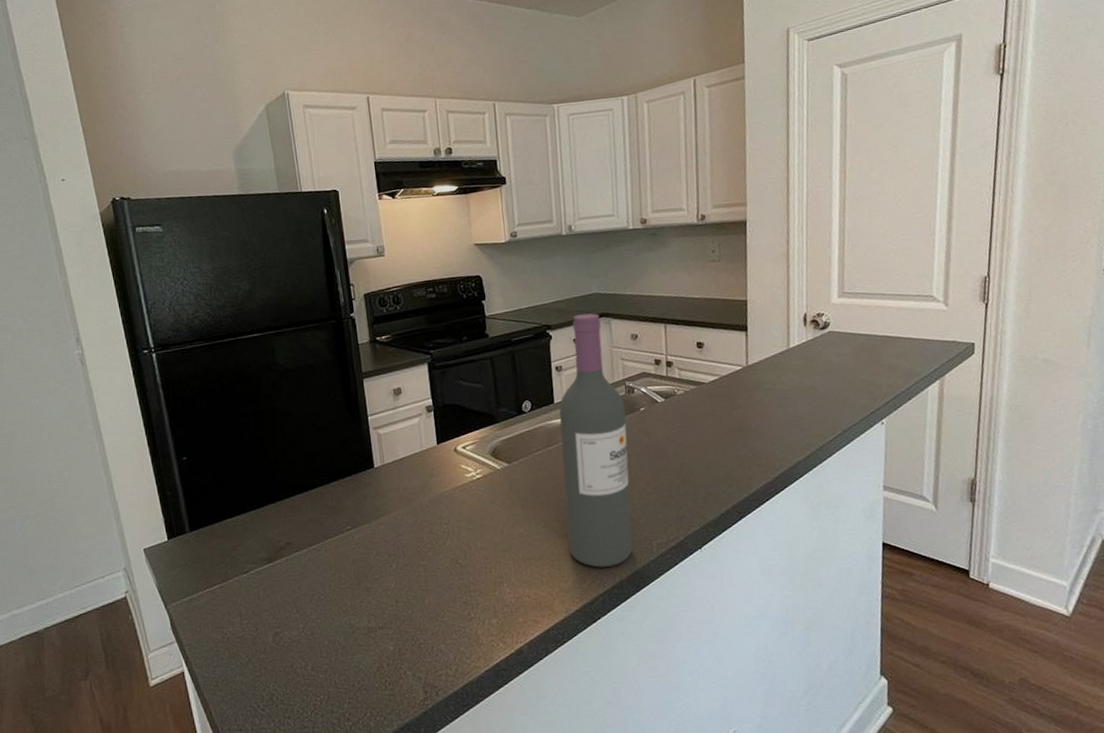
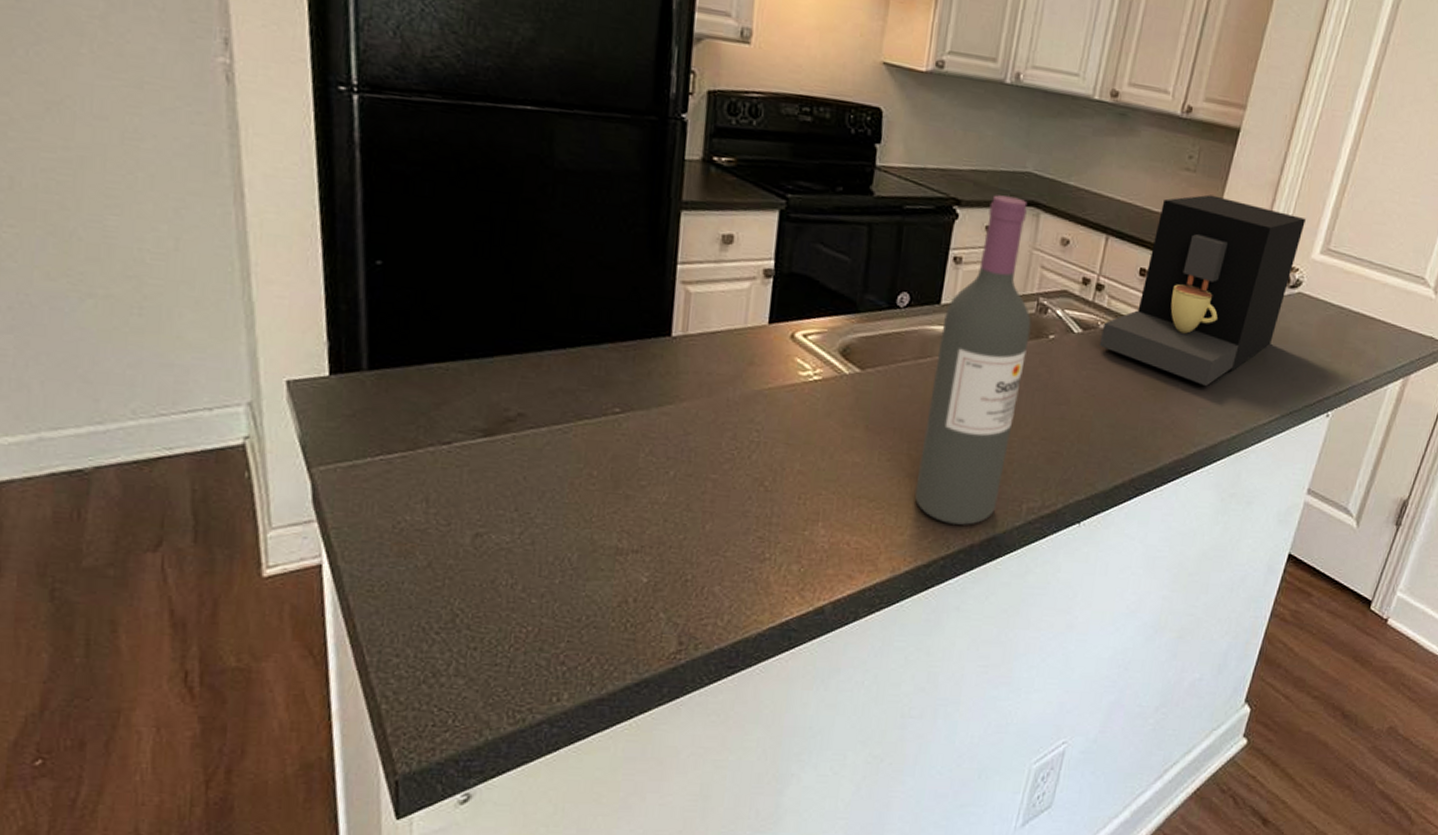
coffee maker: none [679,273,819,421] -> present [1099,194,1306,387]

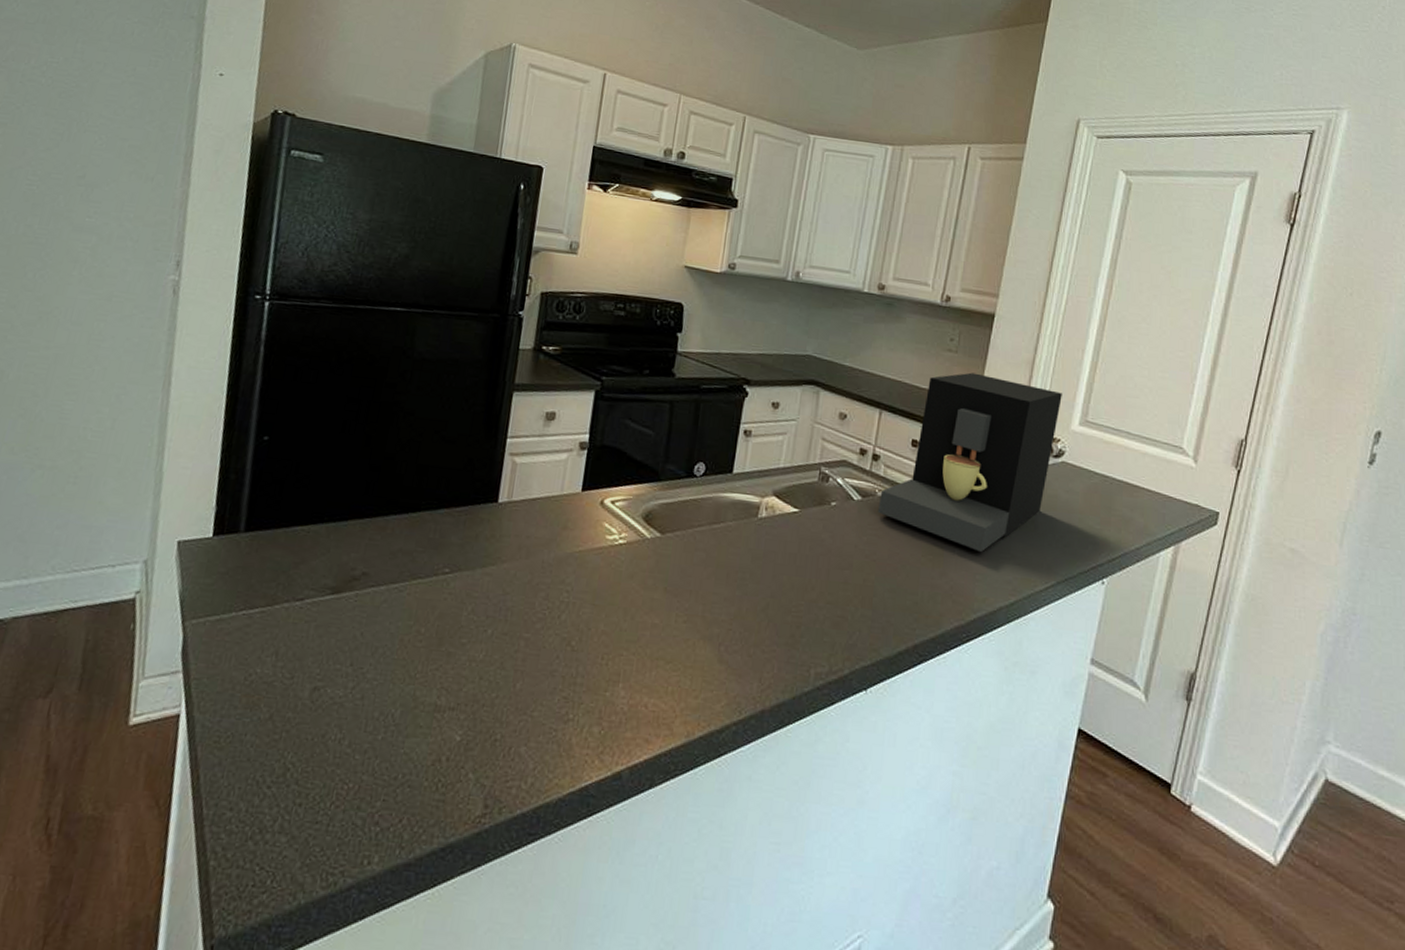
wine bottle: present [914,195,1031,525] -> none [708,375,815,690]

